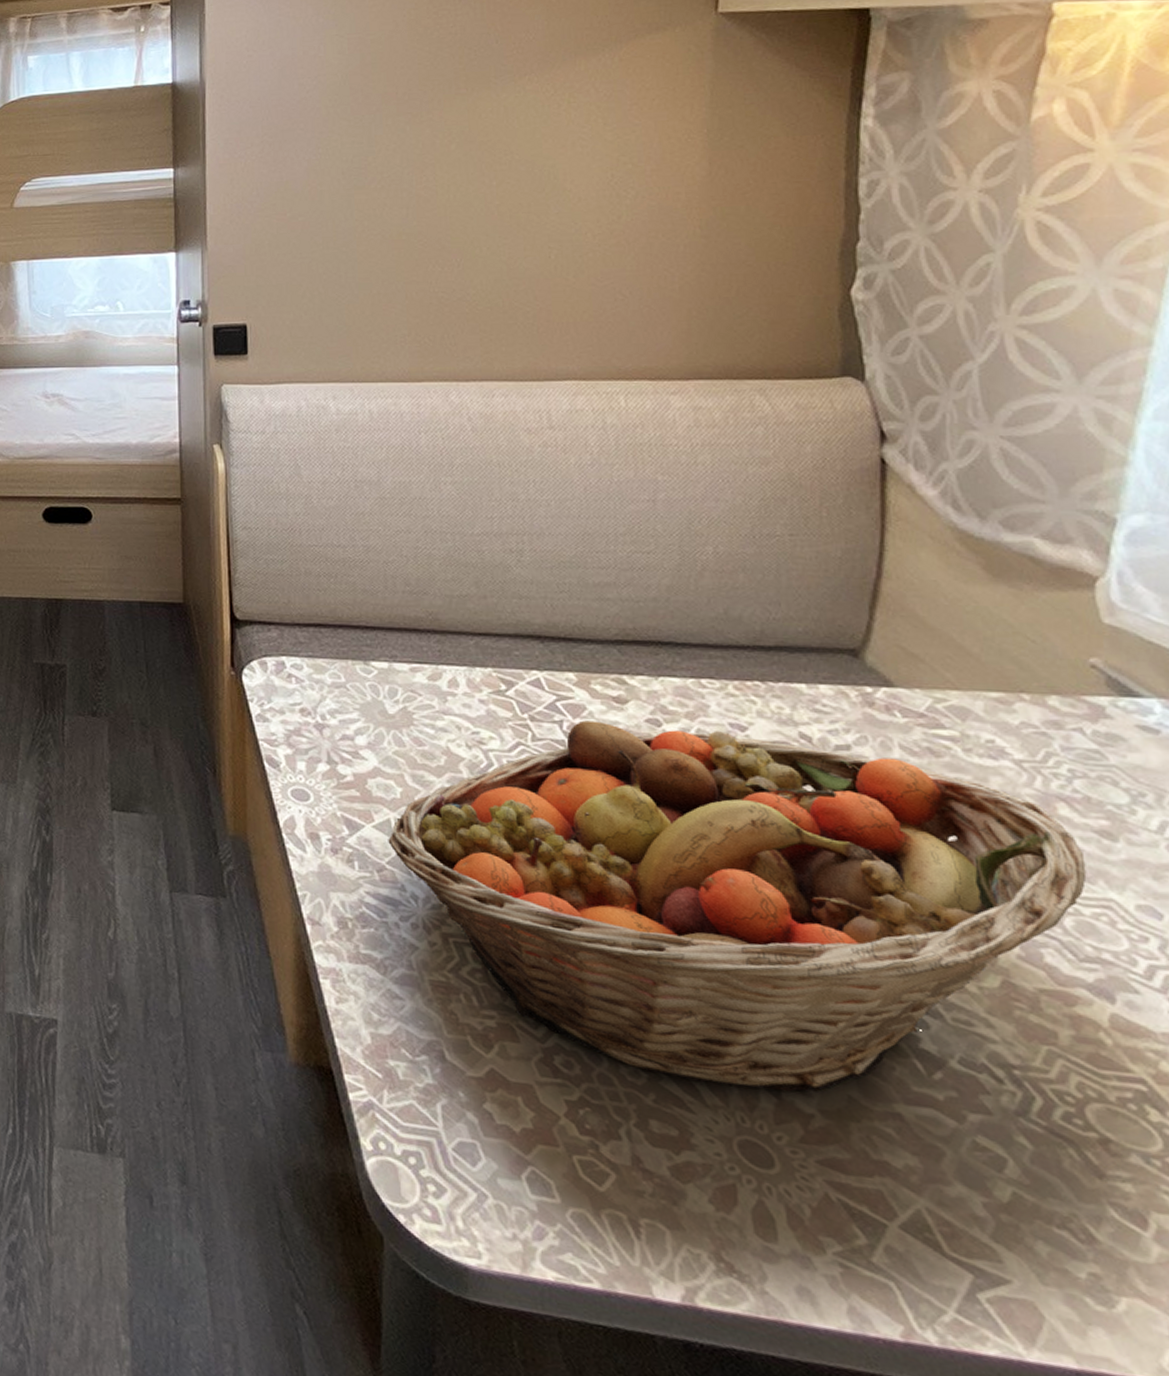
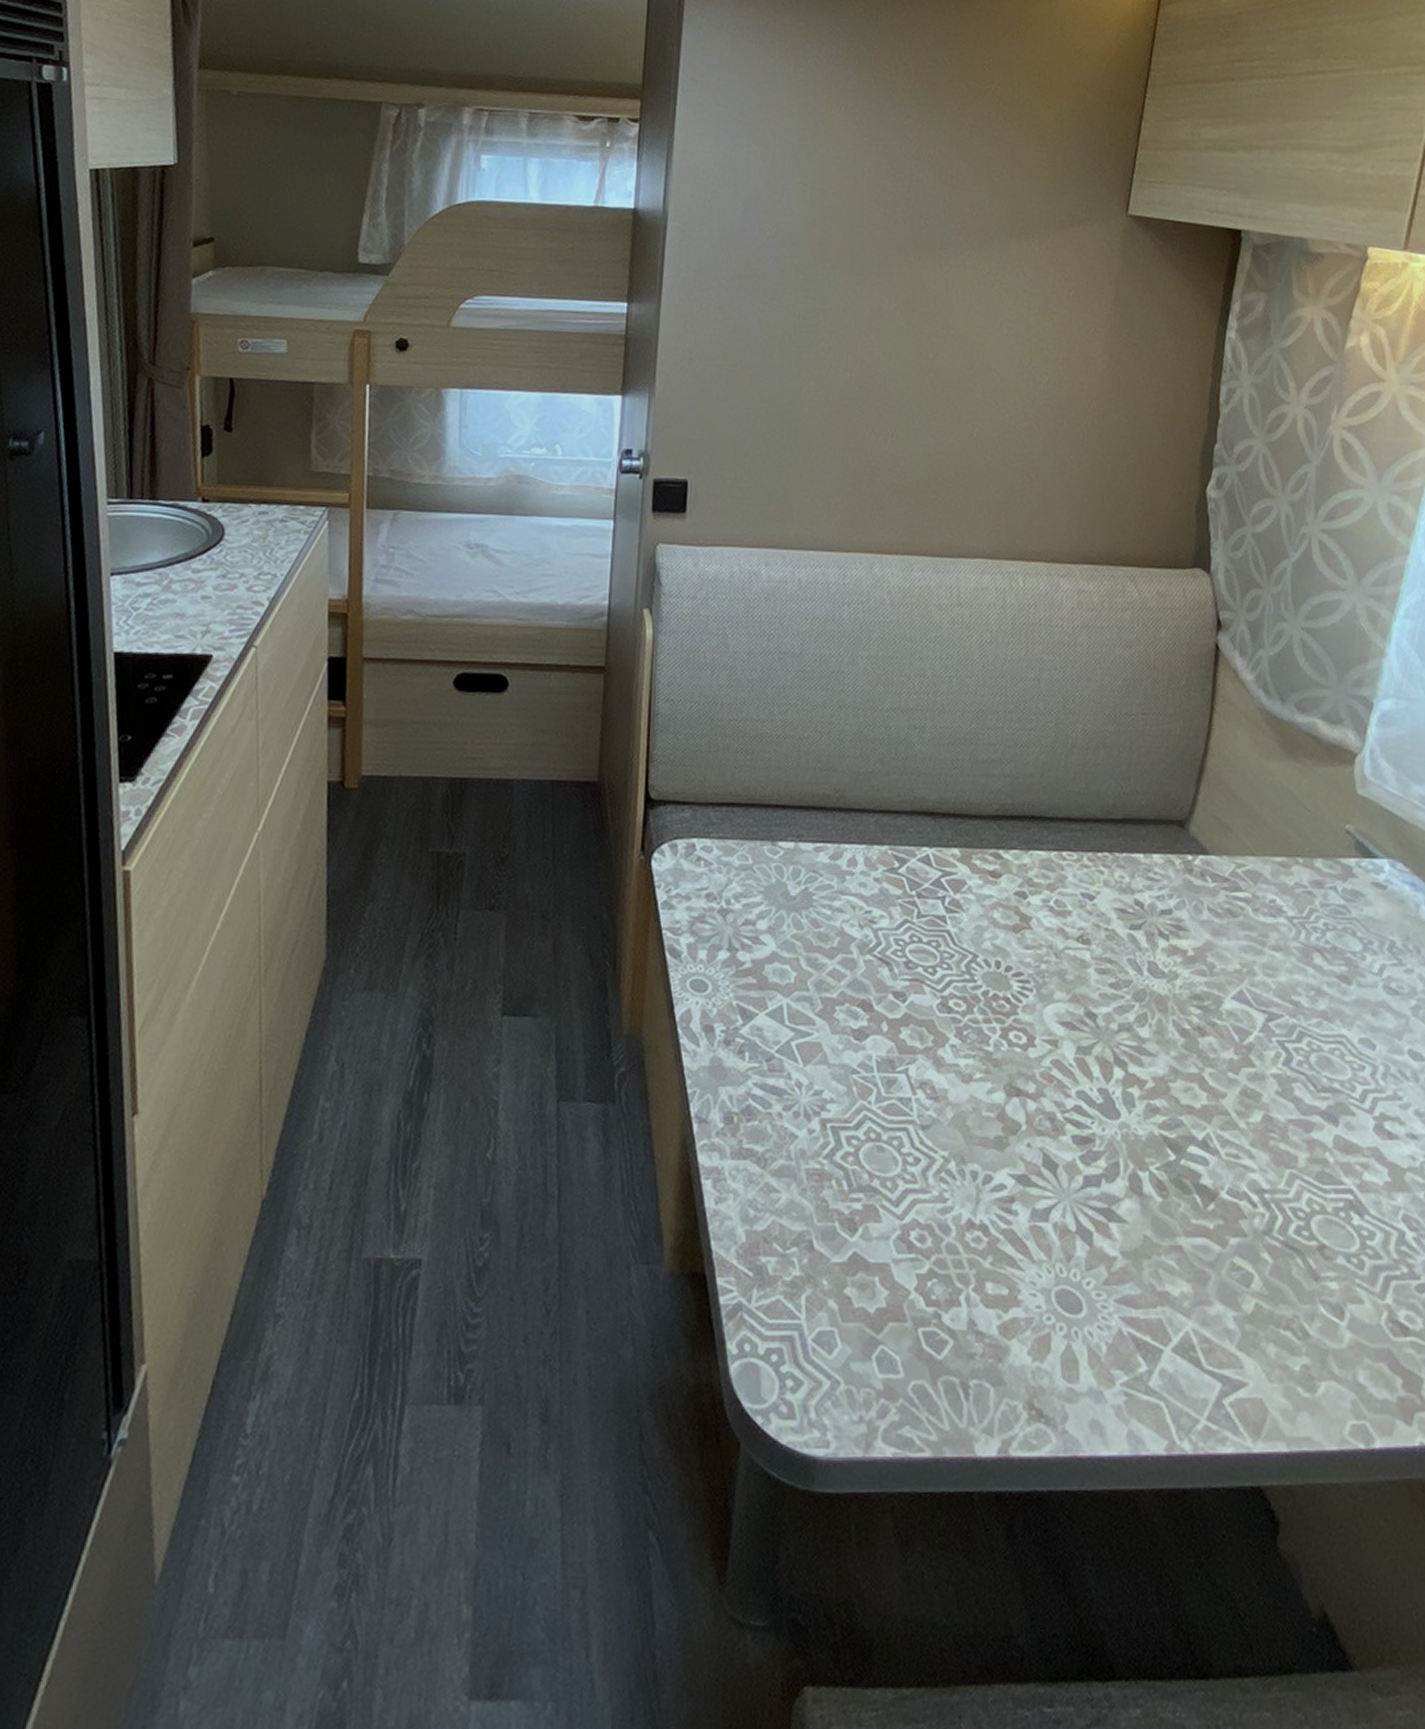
fruit basket: present [388,720,1087,1092] -> none [779,895,1329,1240]

